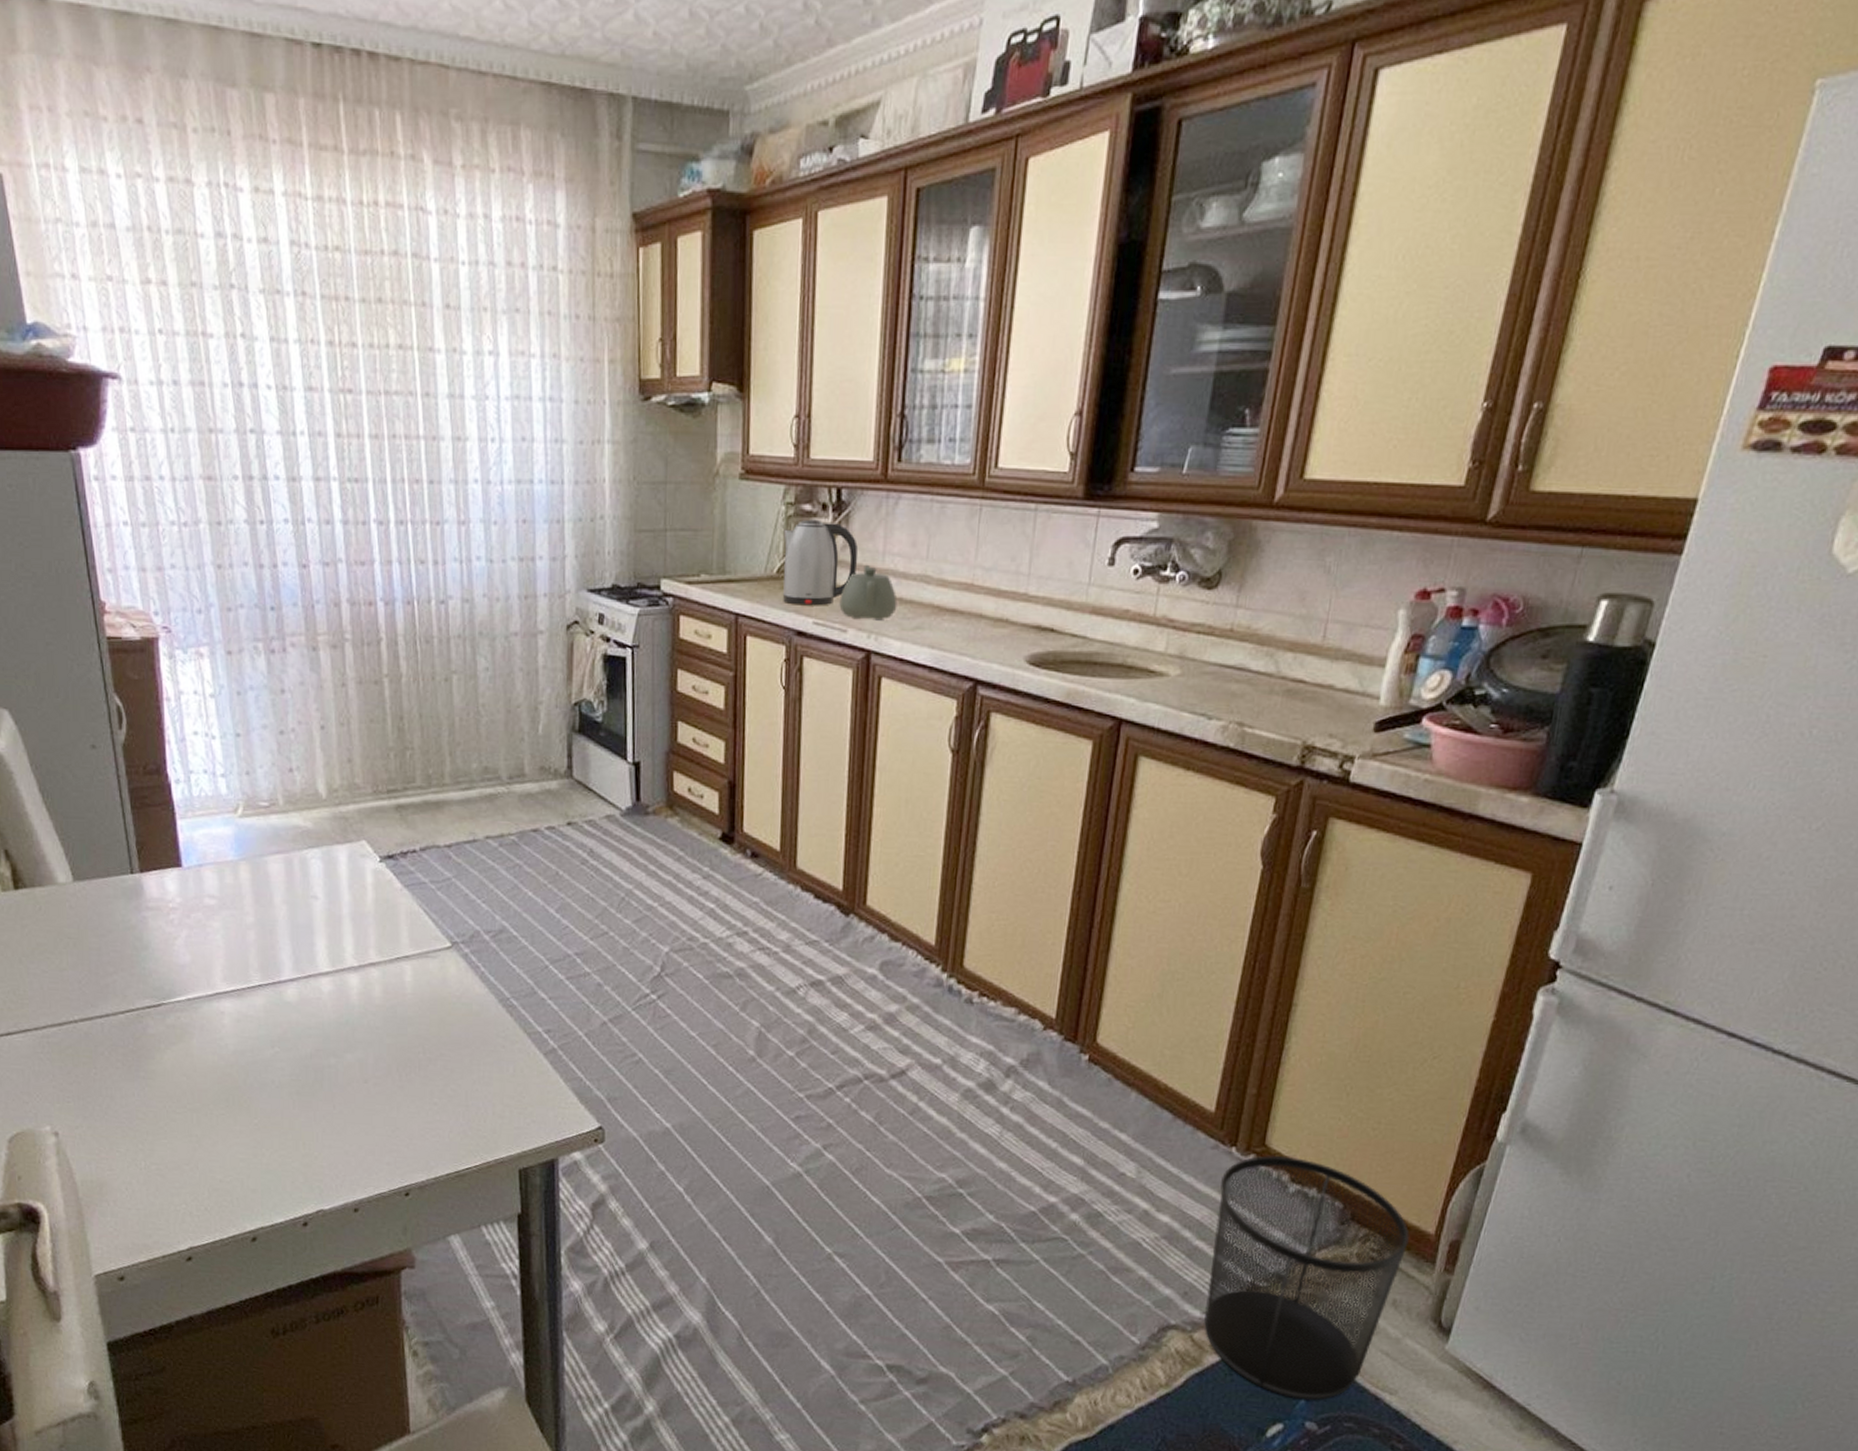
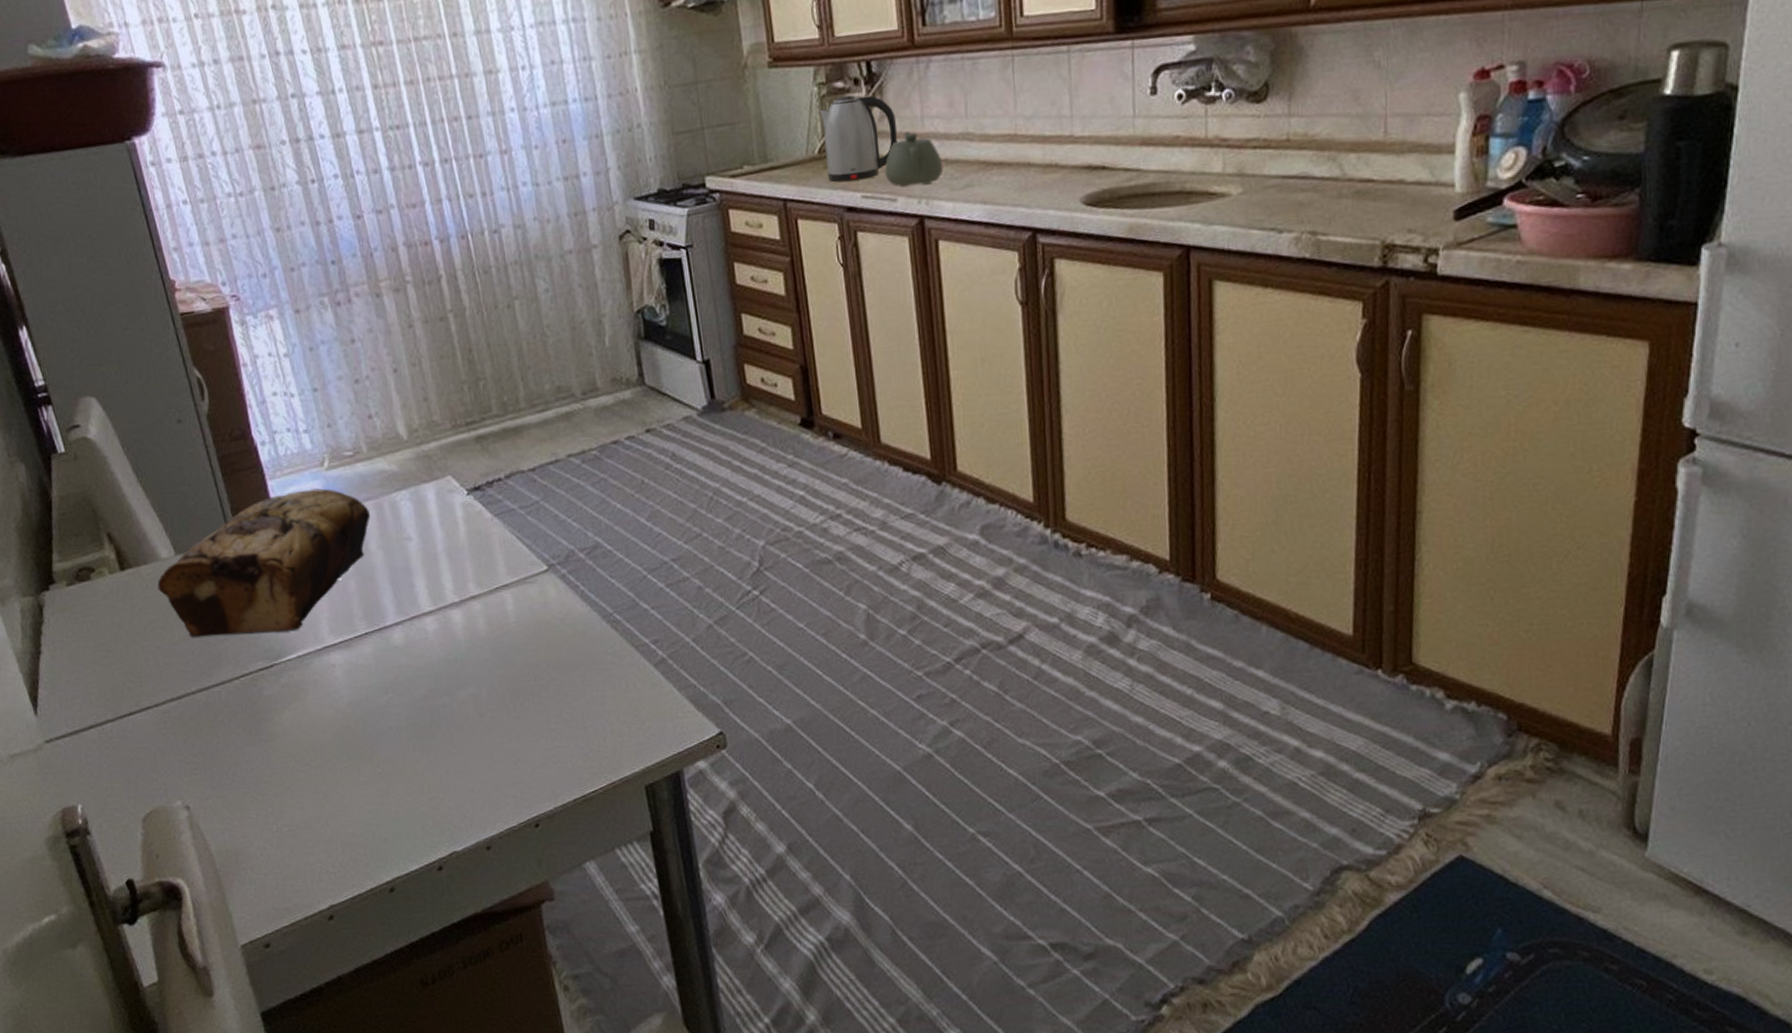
bread loaf: none [51,834,279,973] -> present [157,488,371,637]
waste bin: present [1203,1155,1410,1401] -> none [1372,671,1585,930]

